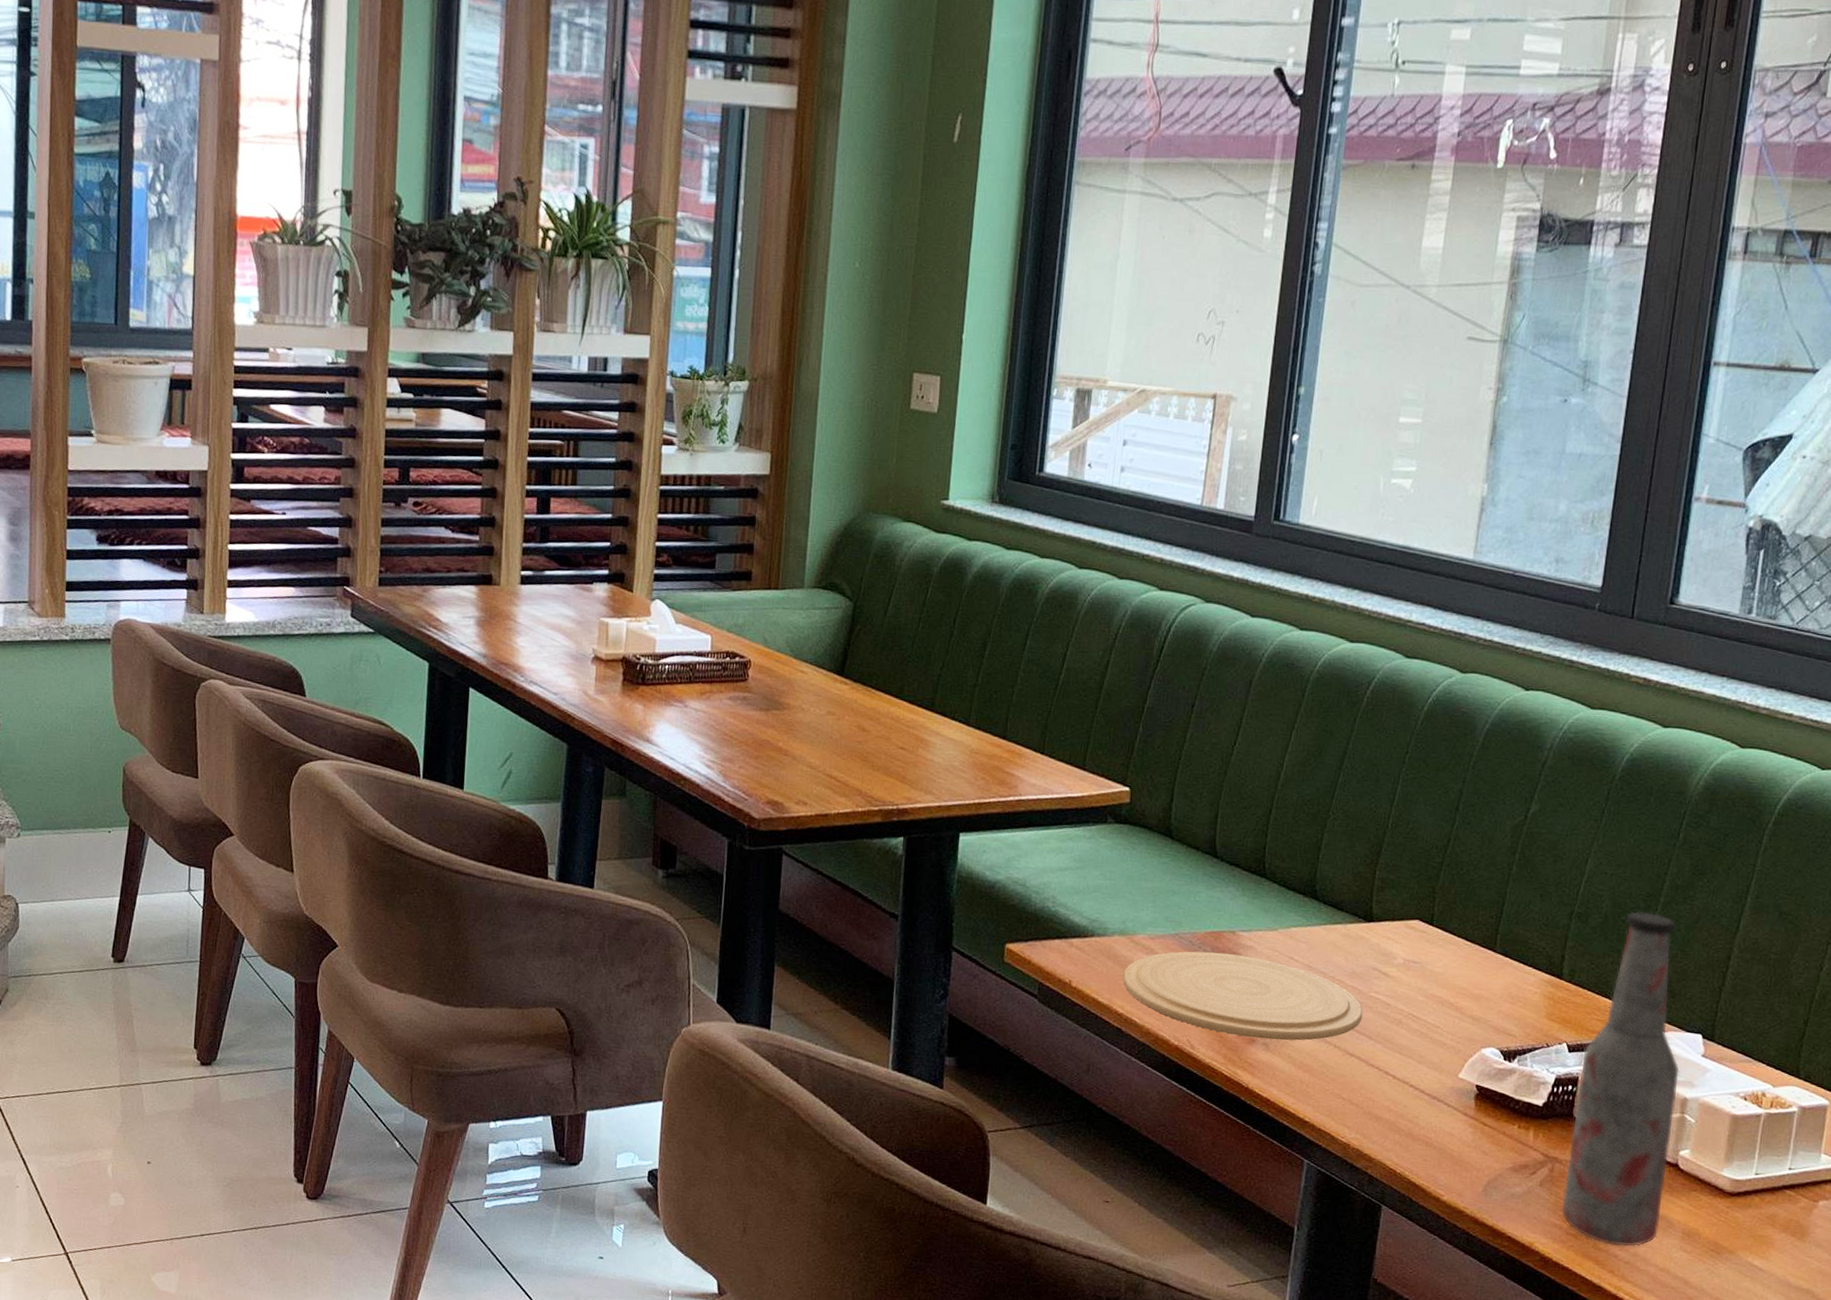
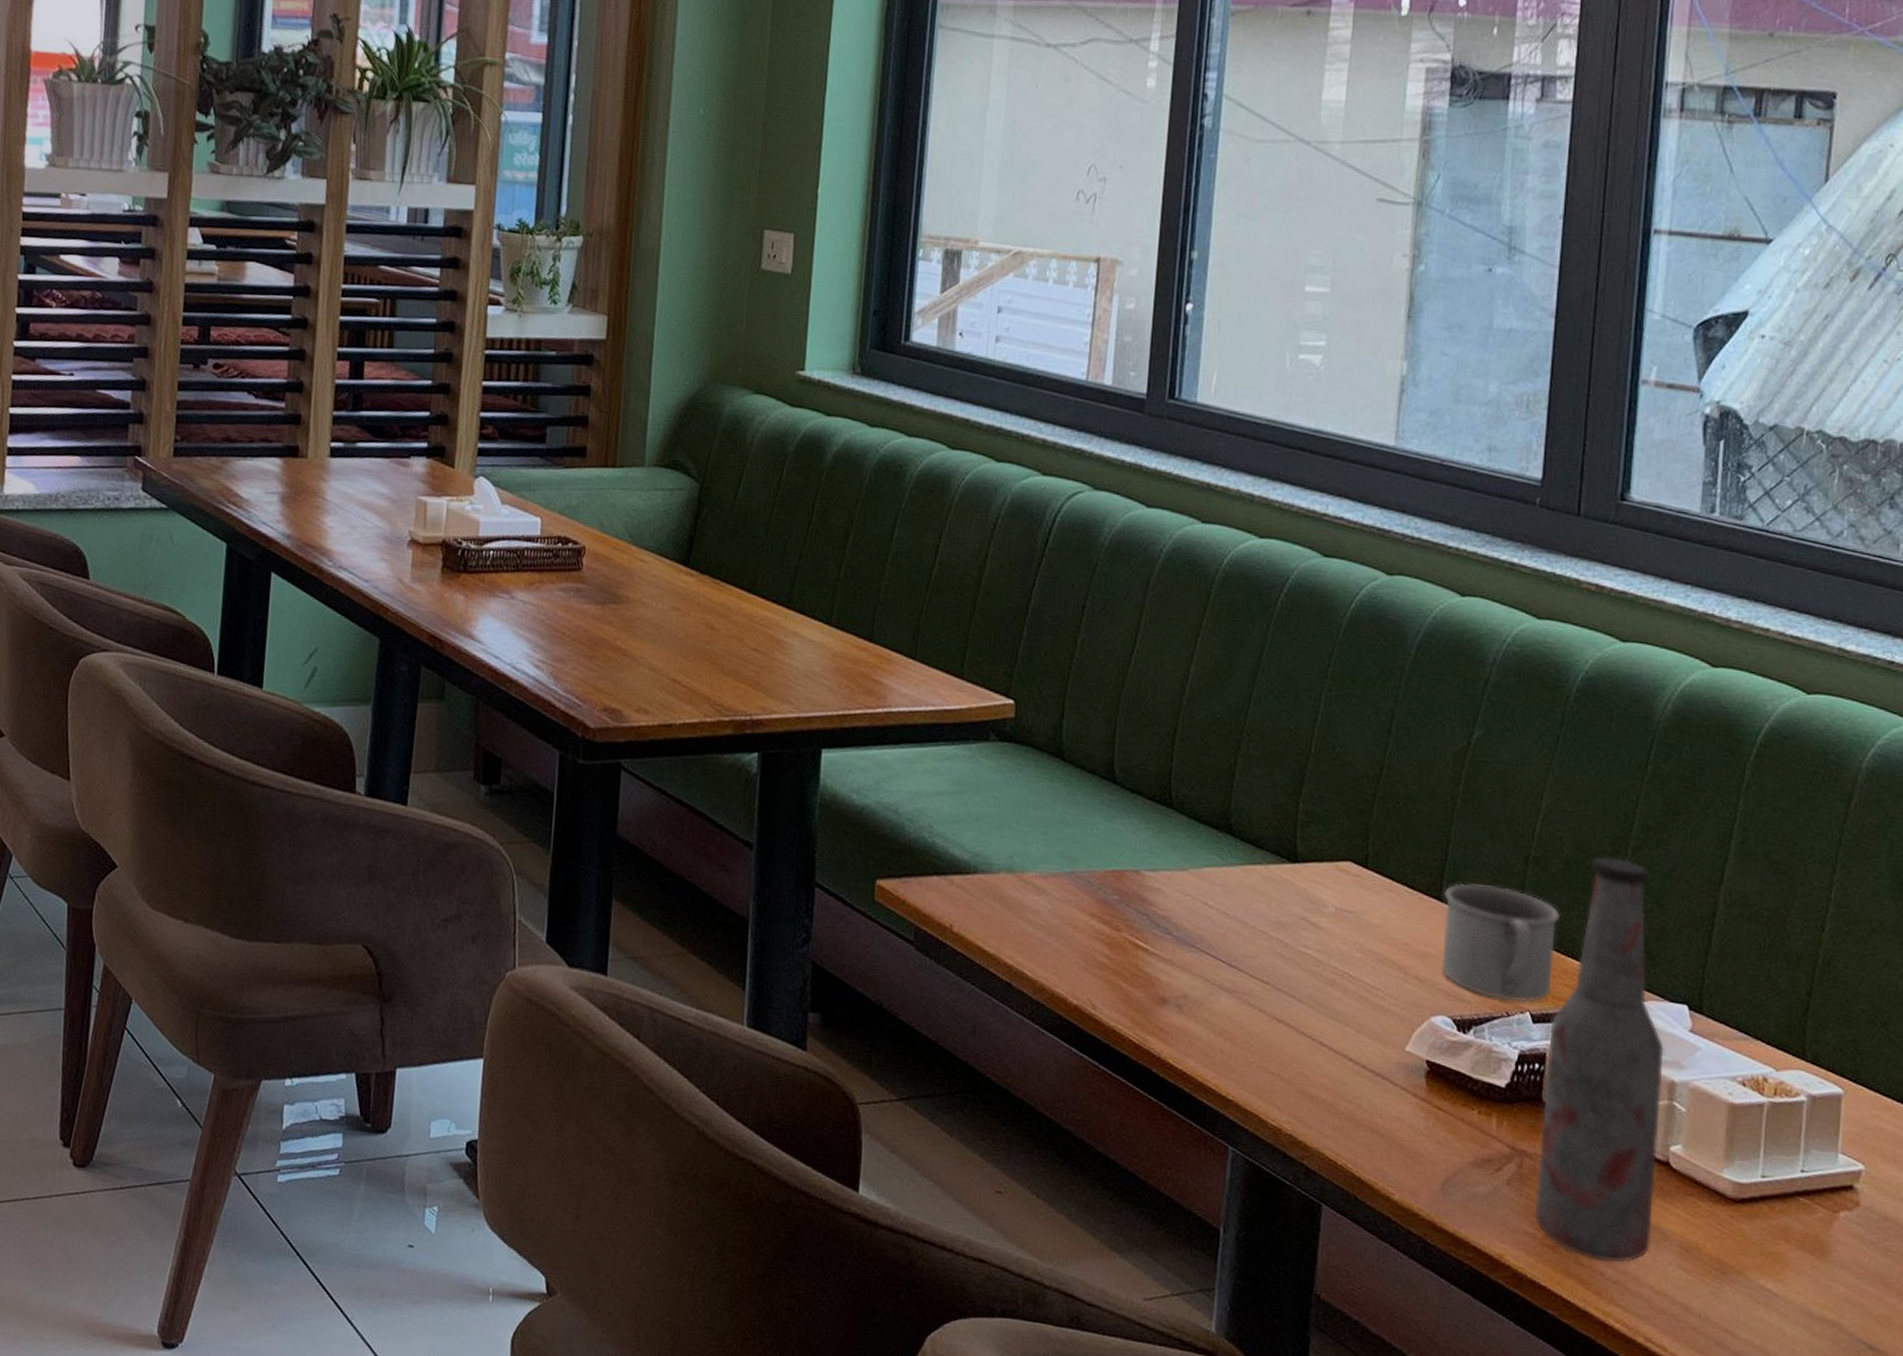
plate: present [1123,951,1363,1041] -> none [1011,893,1291,1003]
mug: none [1493,937,1598,1035] -> present [1441,883,1561,1002]

